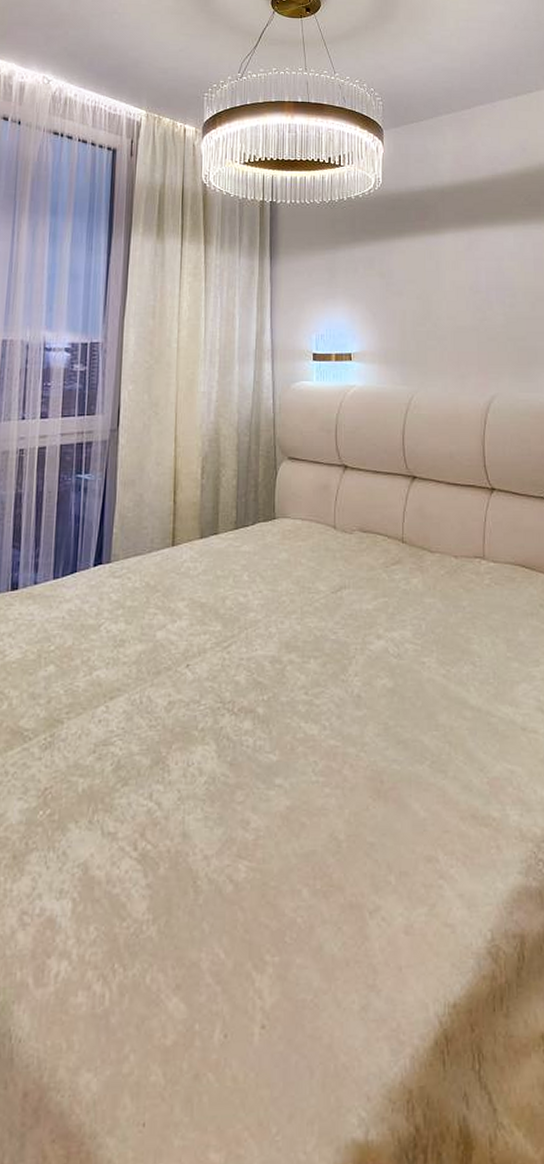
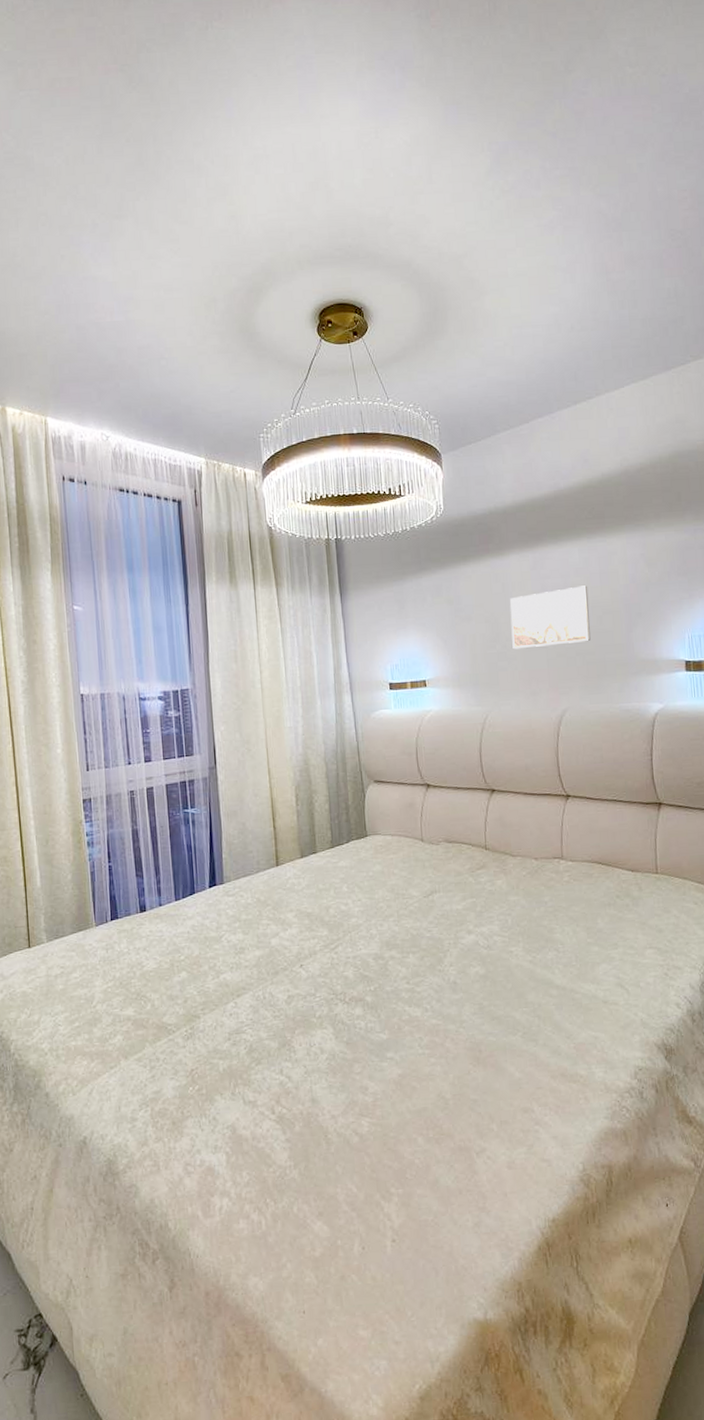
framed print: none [442,270,523,329] -> present [510,585,591,650]

